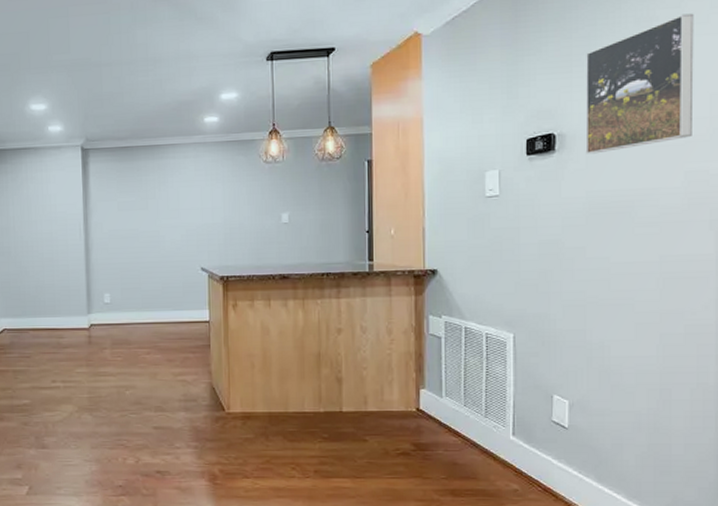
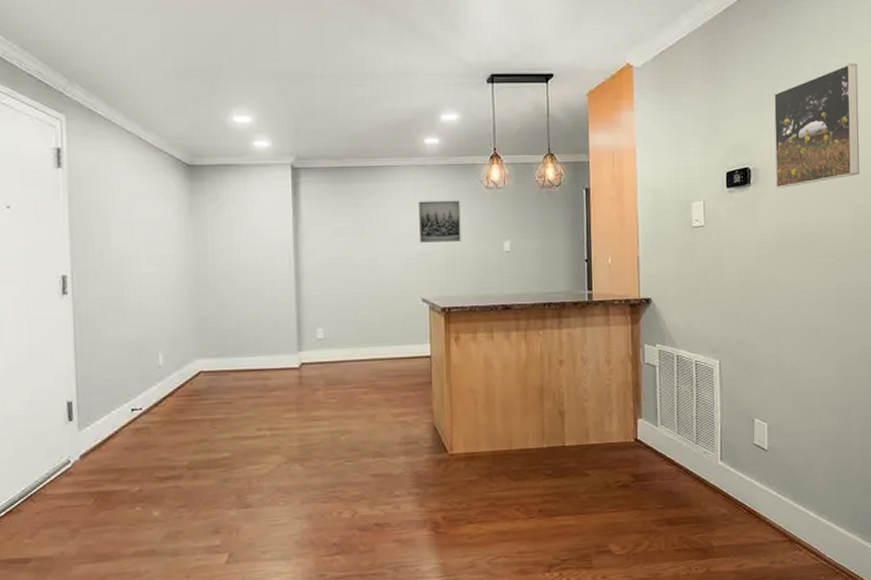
wall art: none [198,174,240,216] -> present [419,200,461,243]

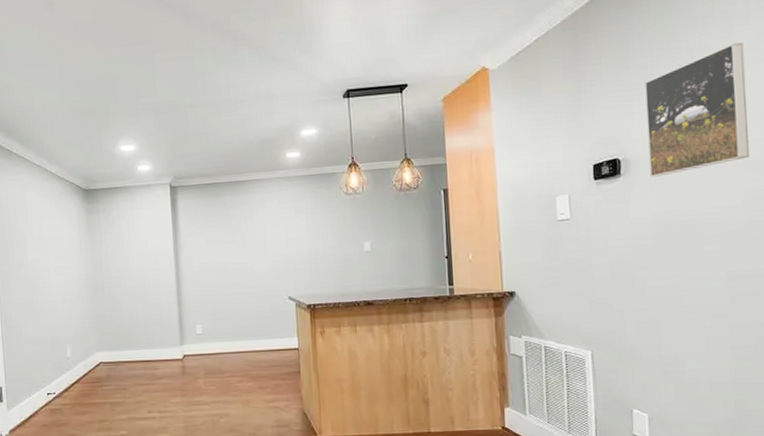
wall art: present [419,200,461,243] -> none [283,206,323,247]

